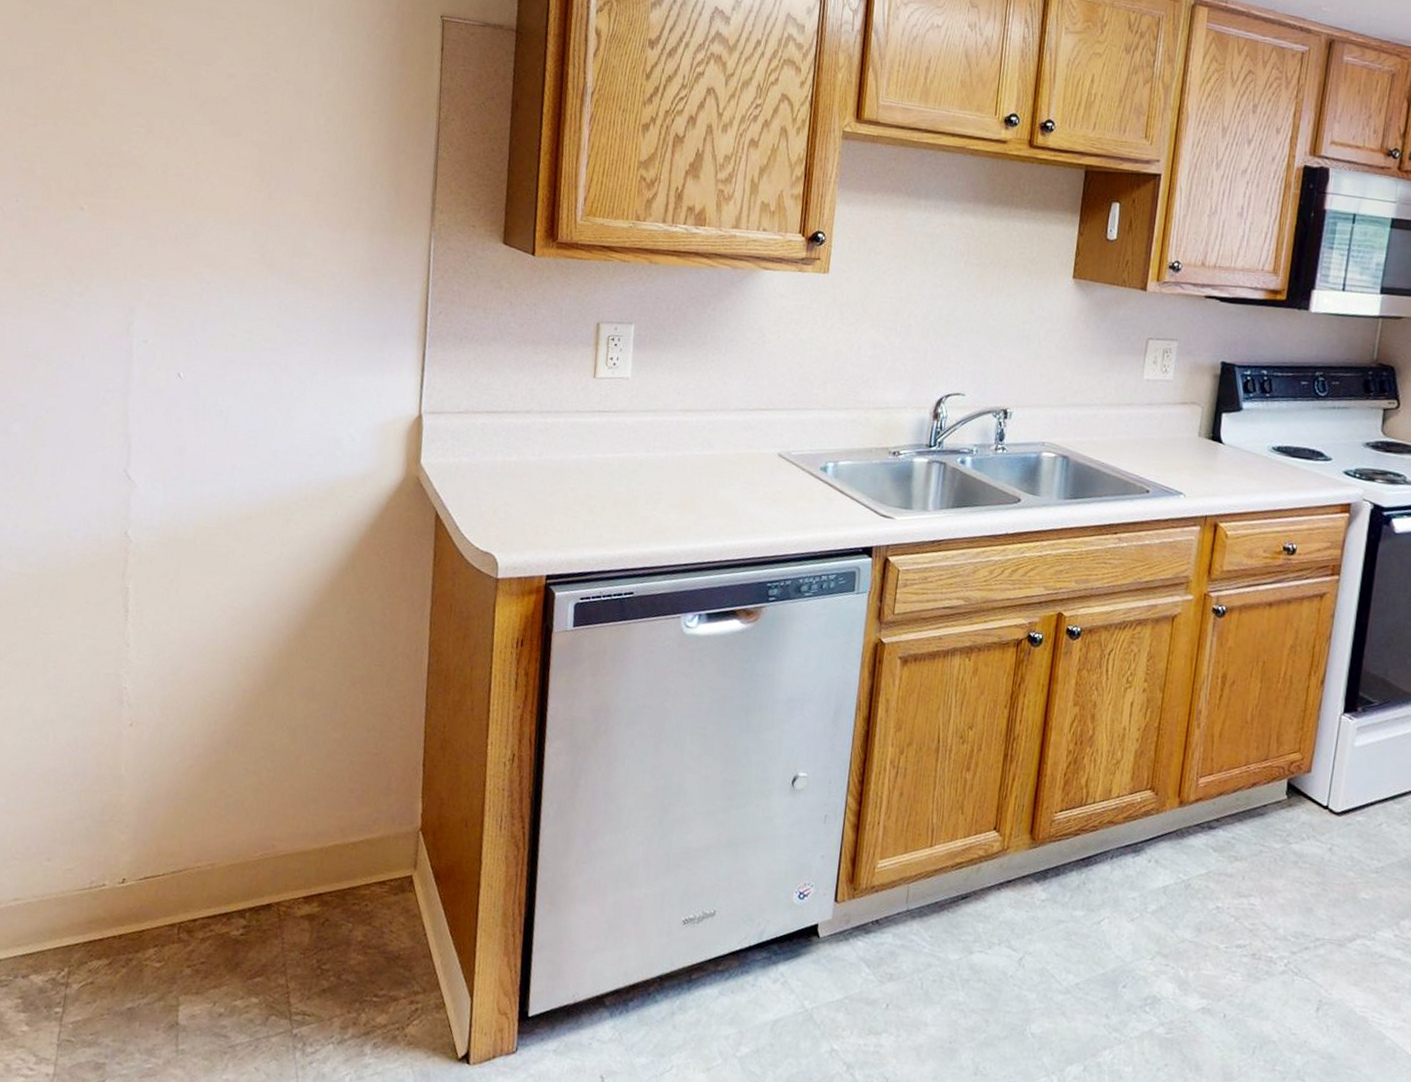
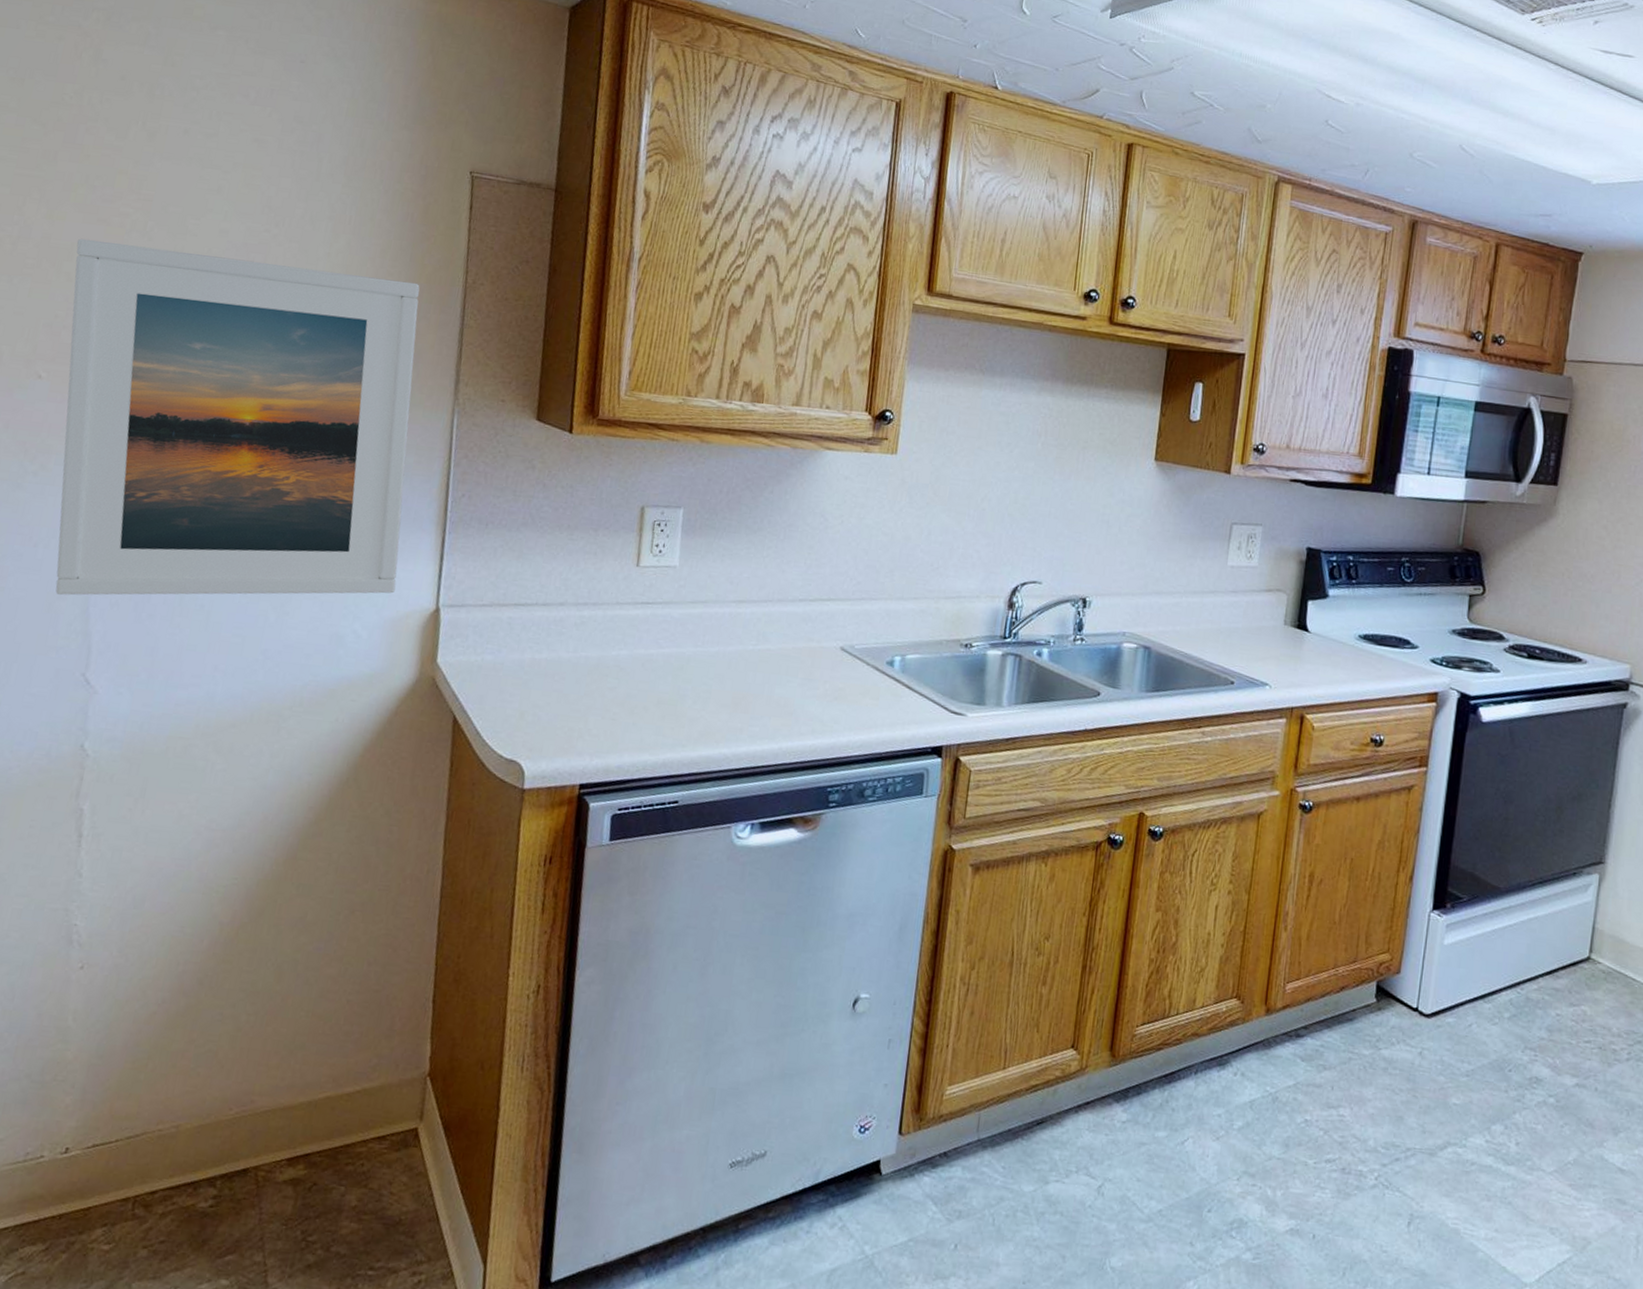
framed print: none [100,85,399,402] -> present [55,238,420,596]

